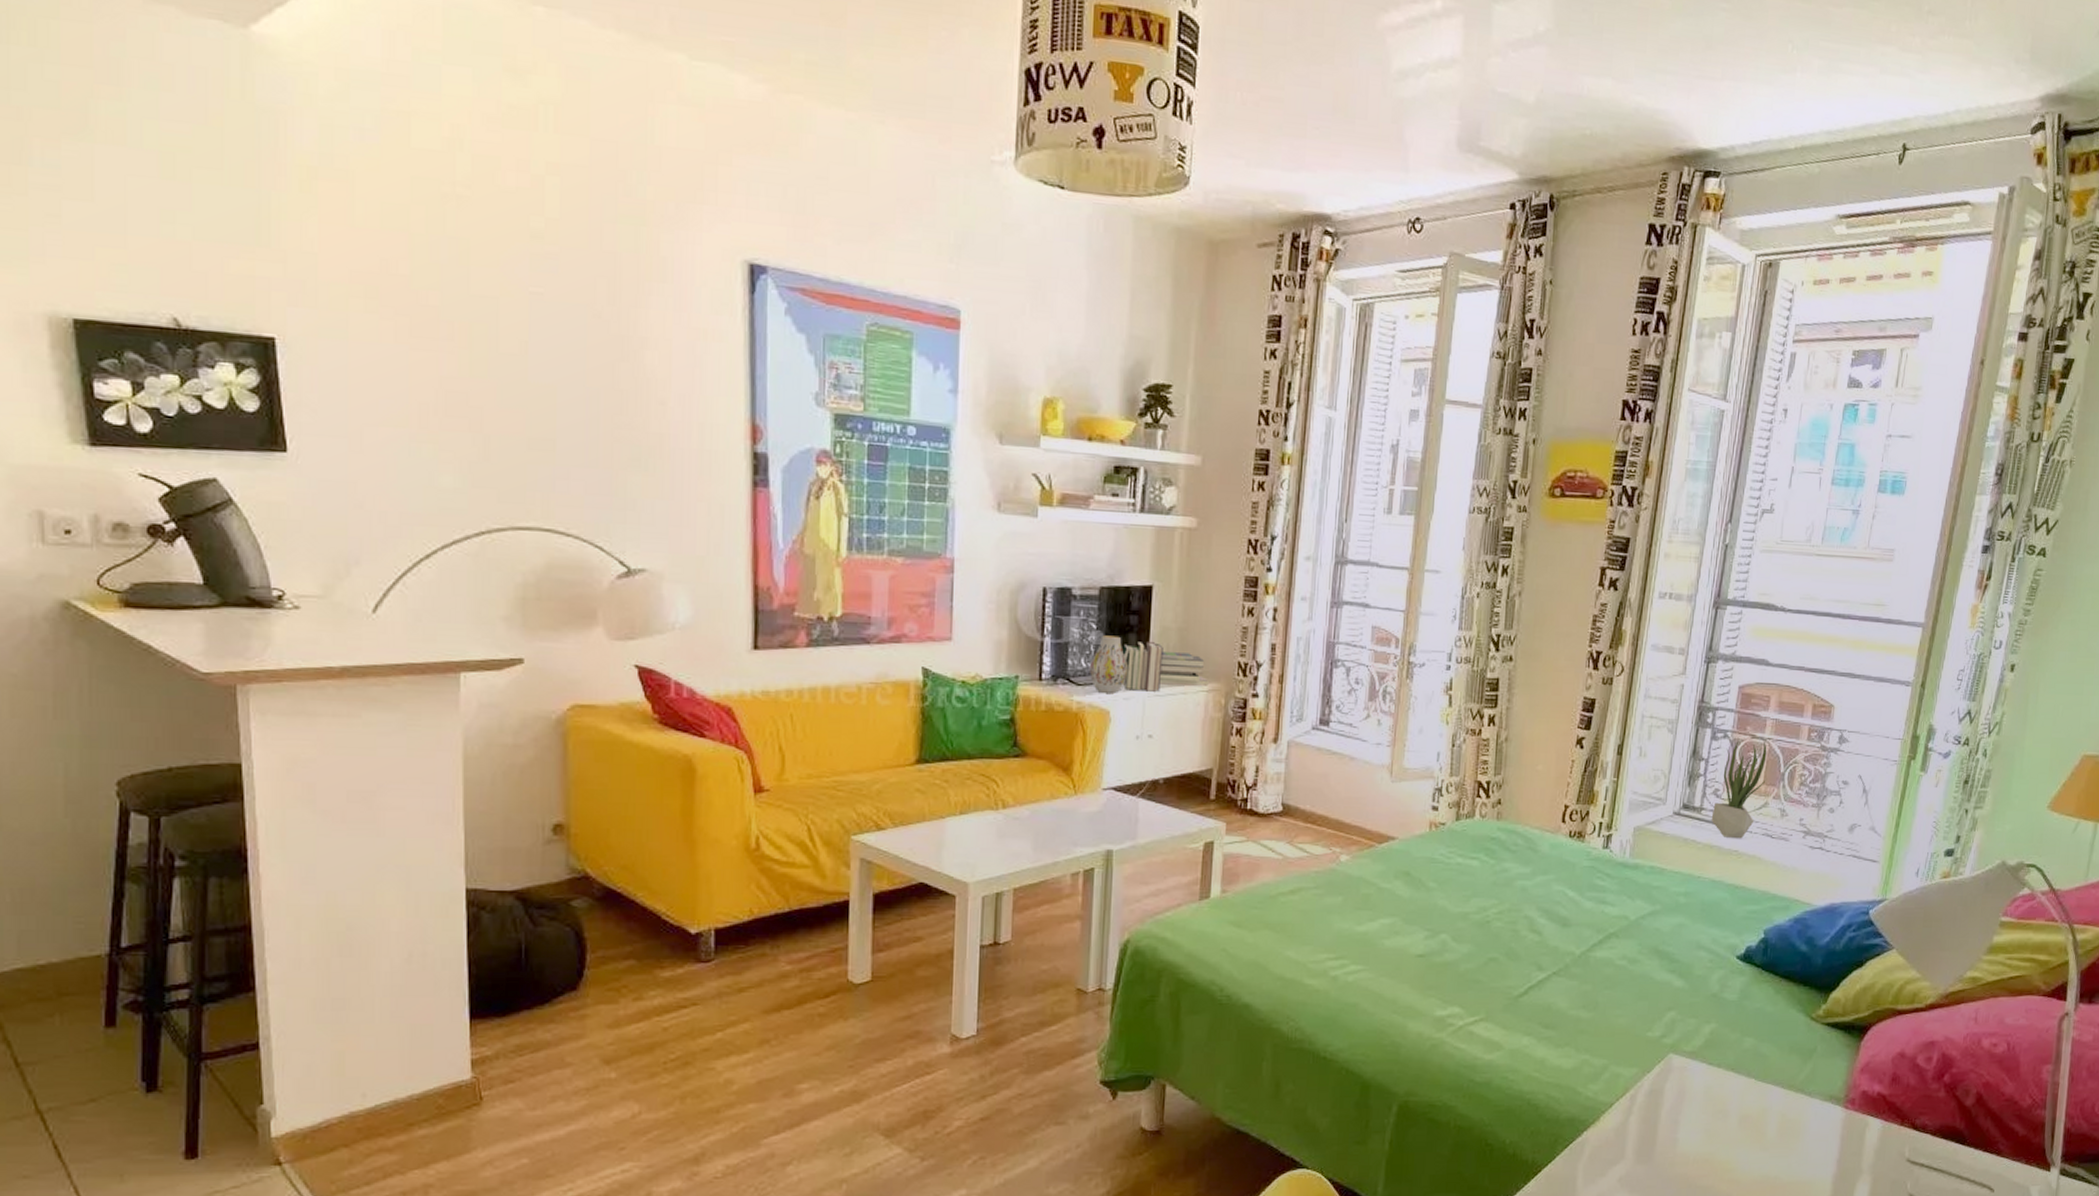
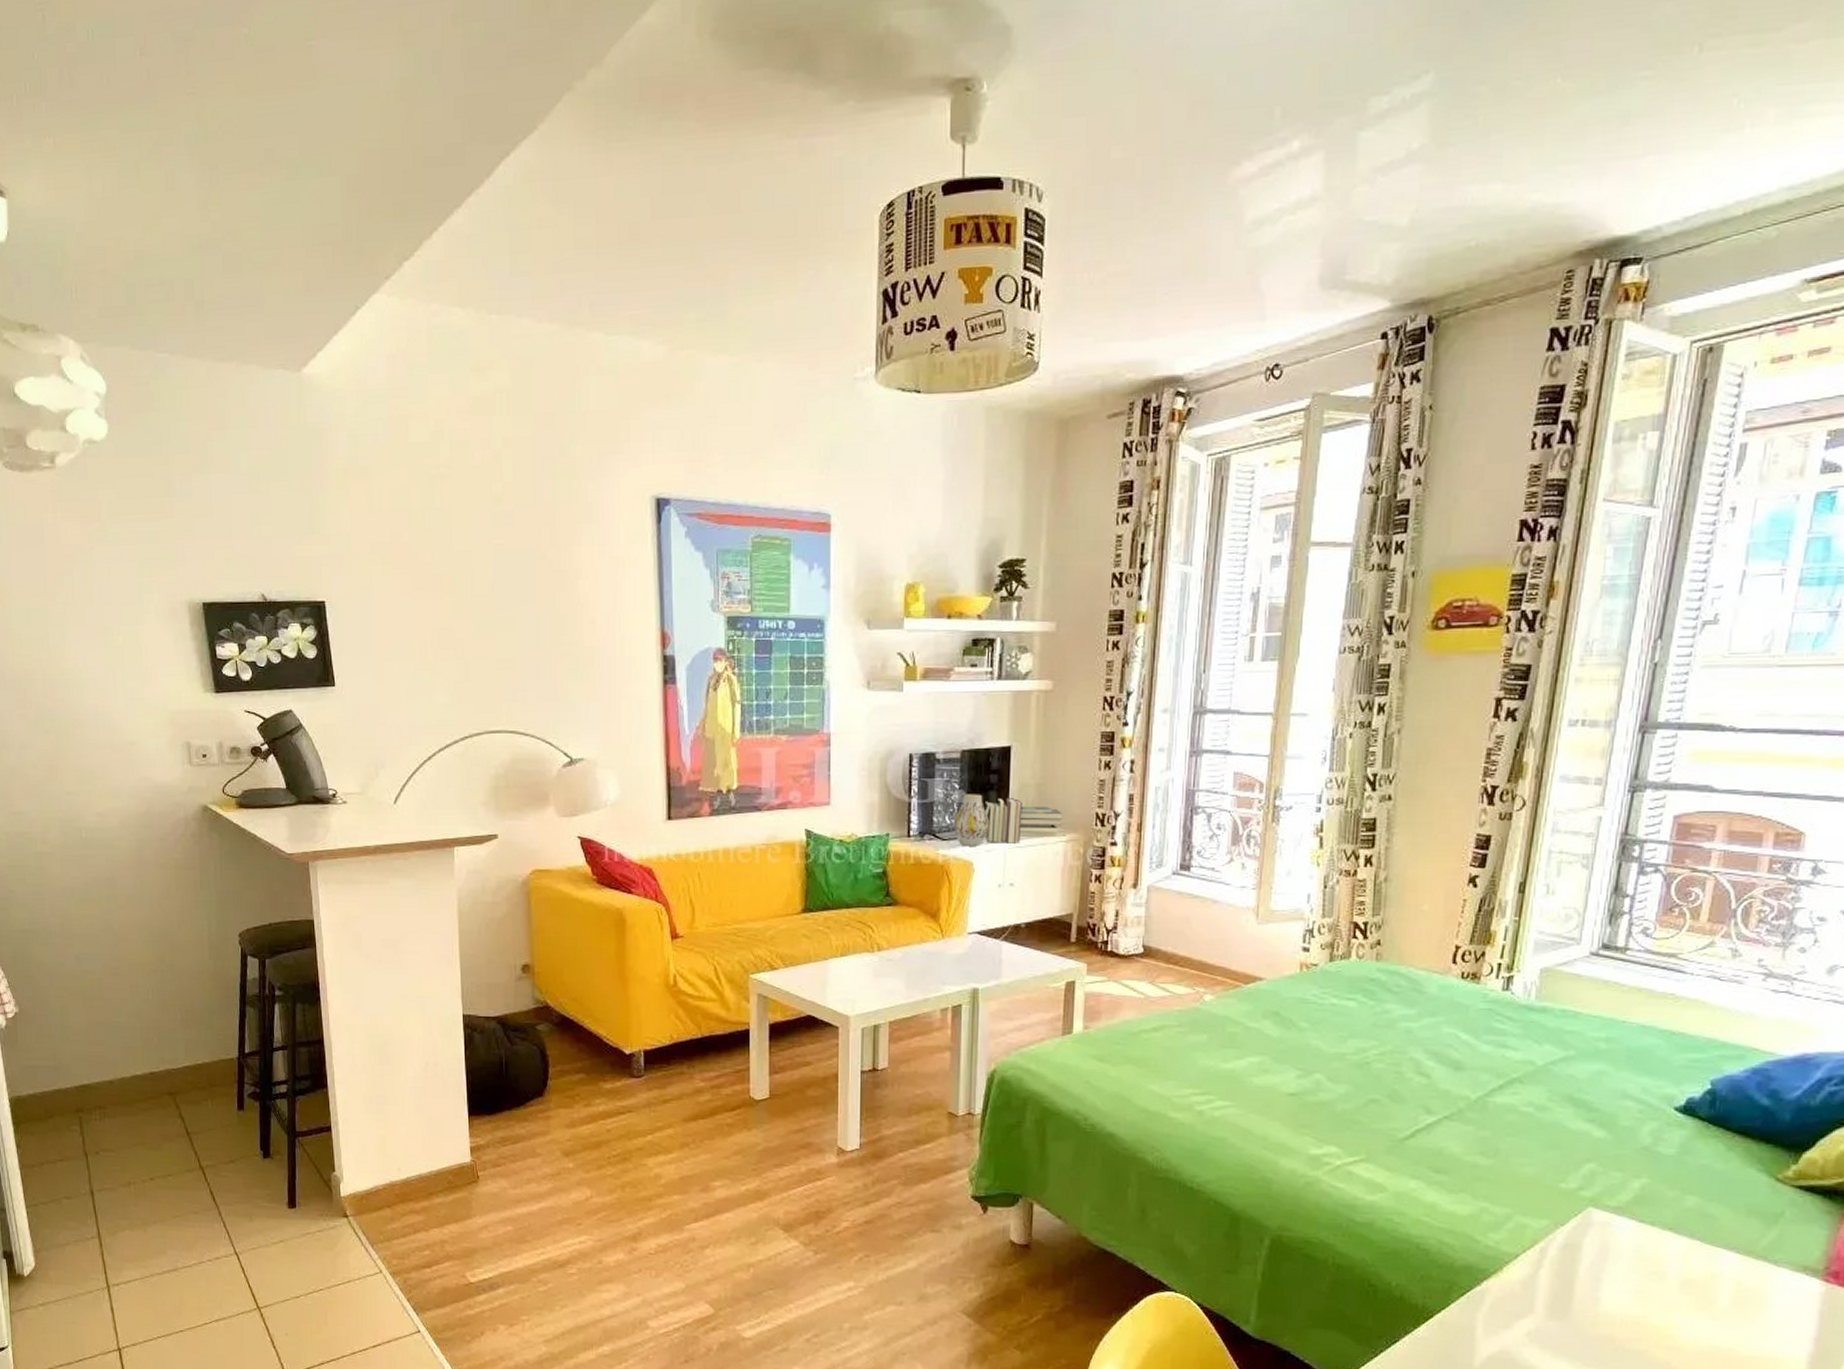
potted plant: present [1711,740,1767,839] -> none [1639,874,1713,982]

